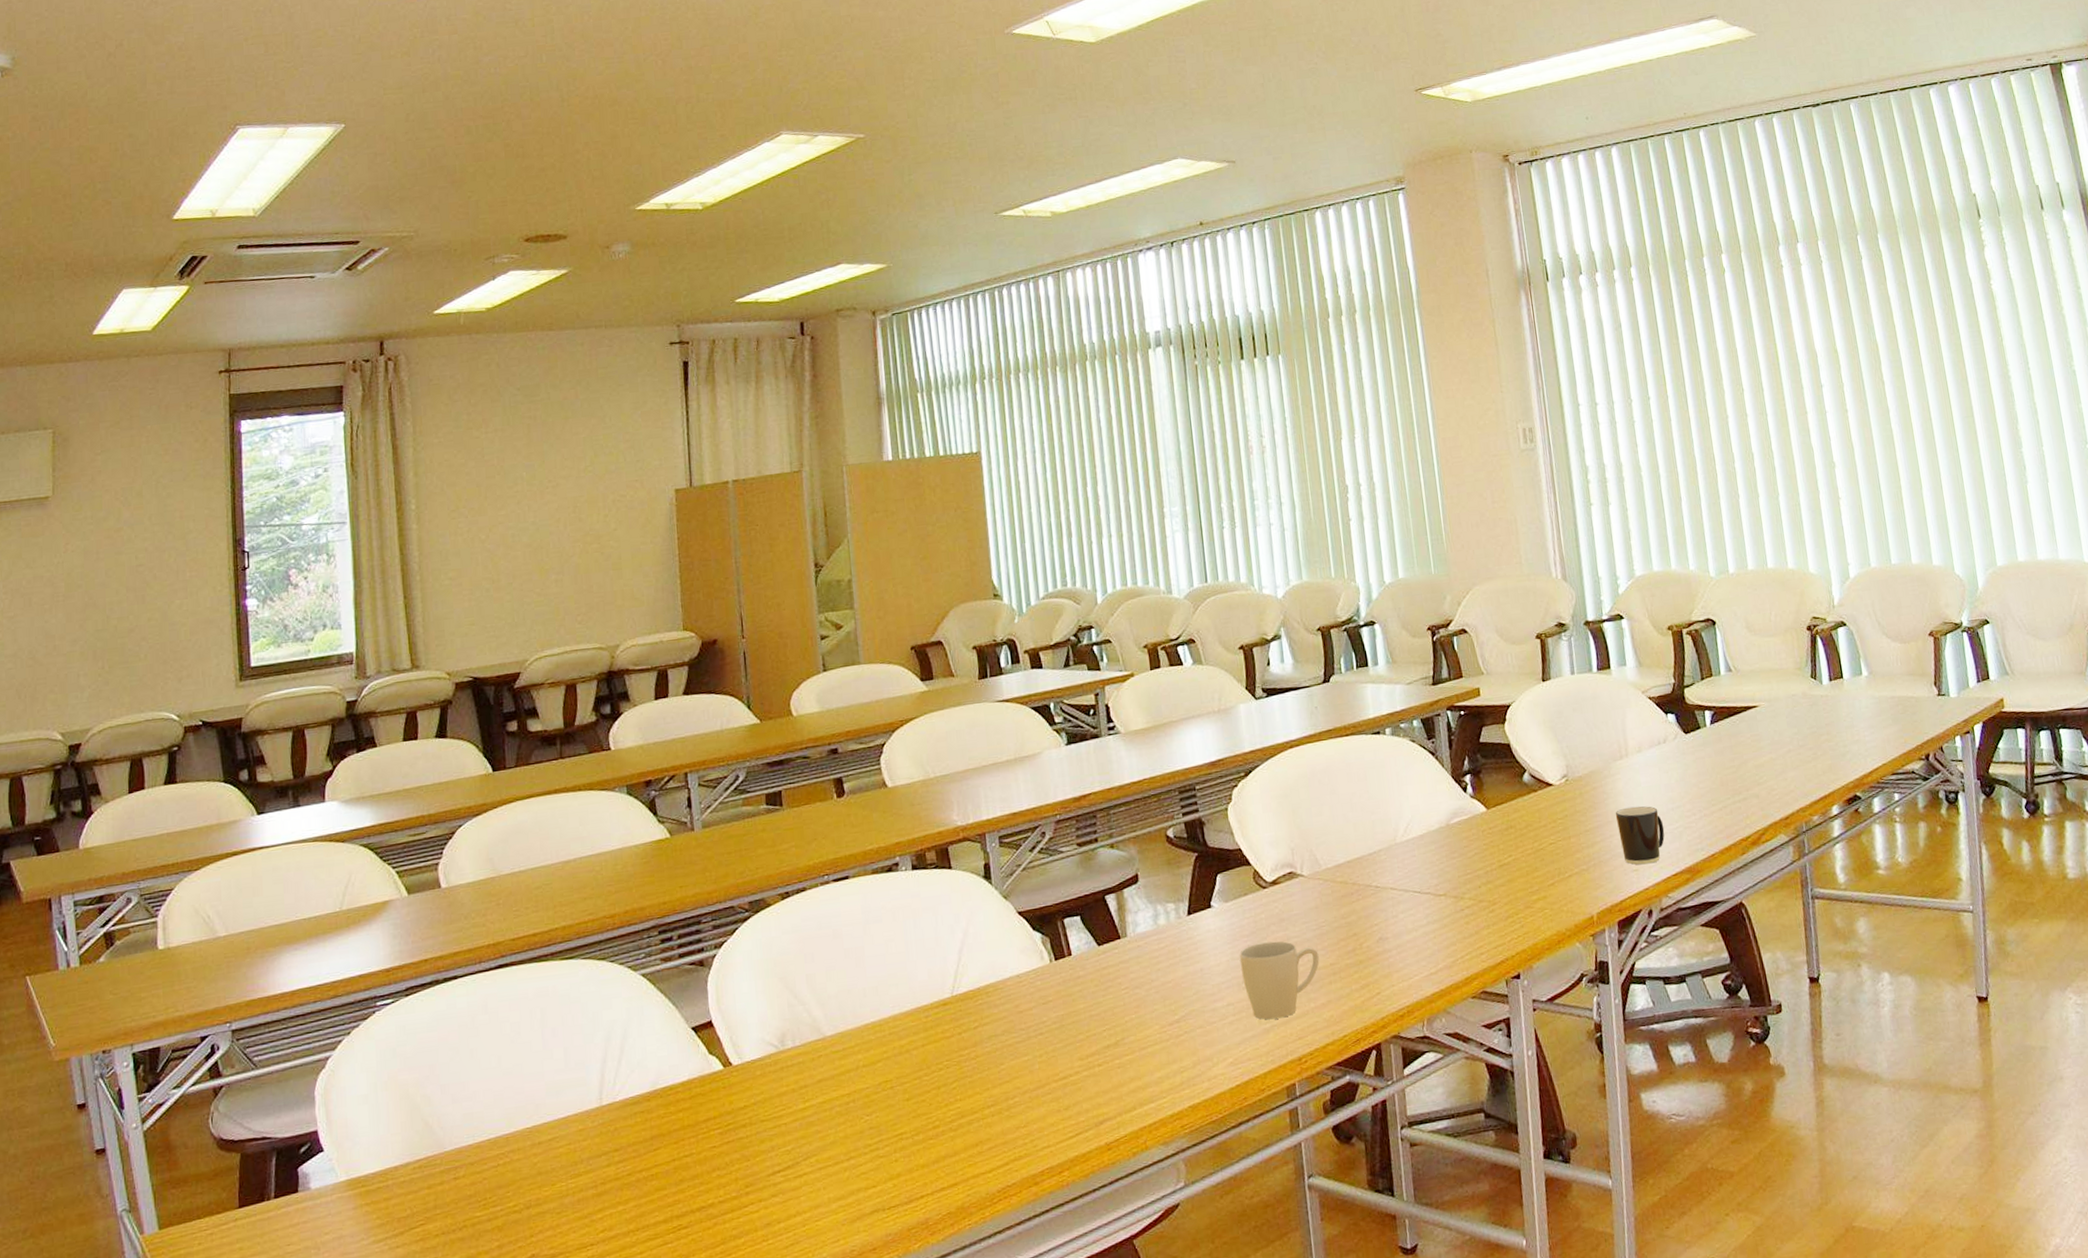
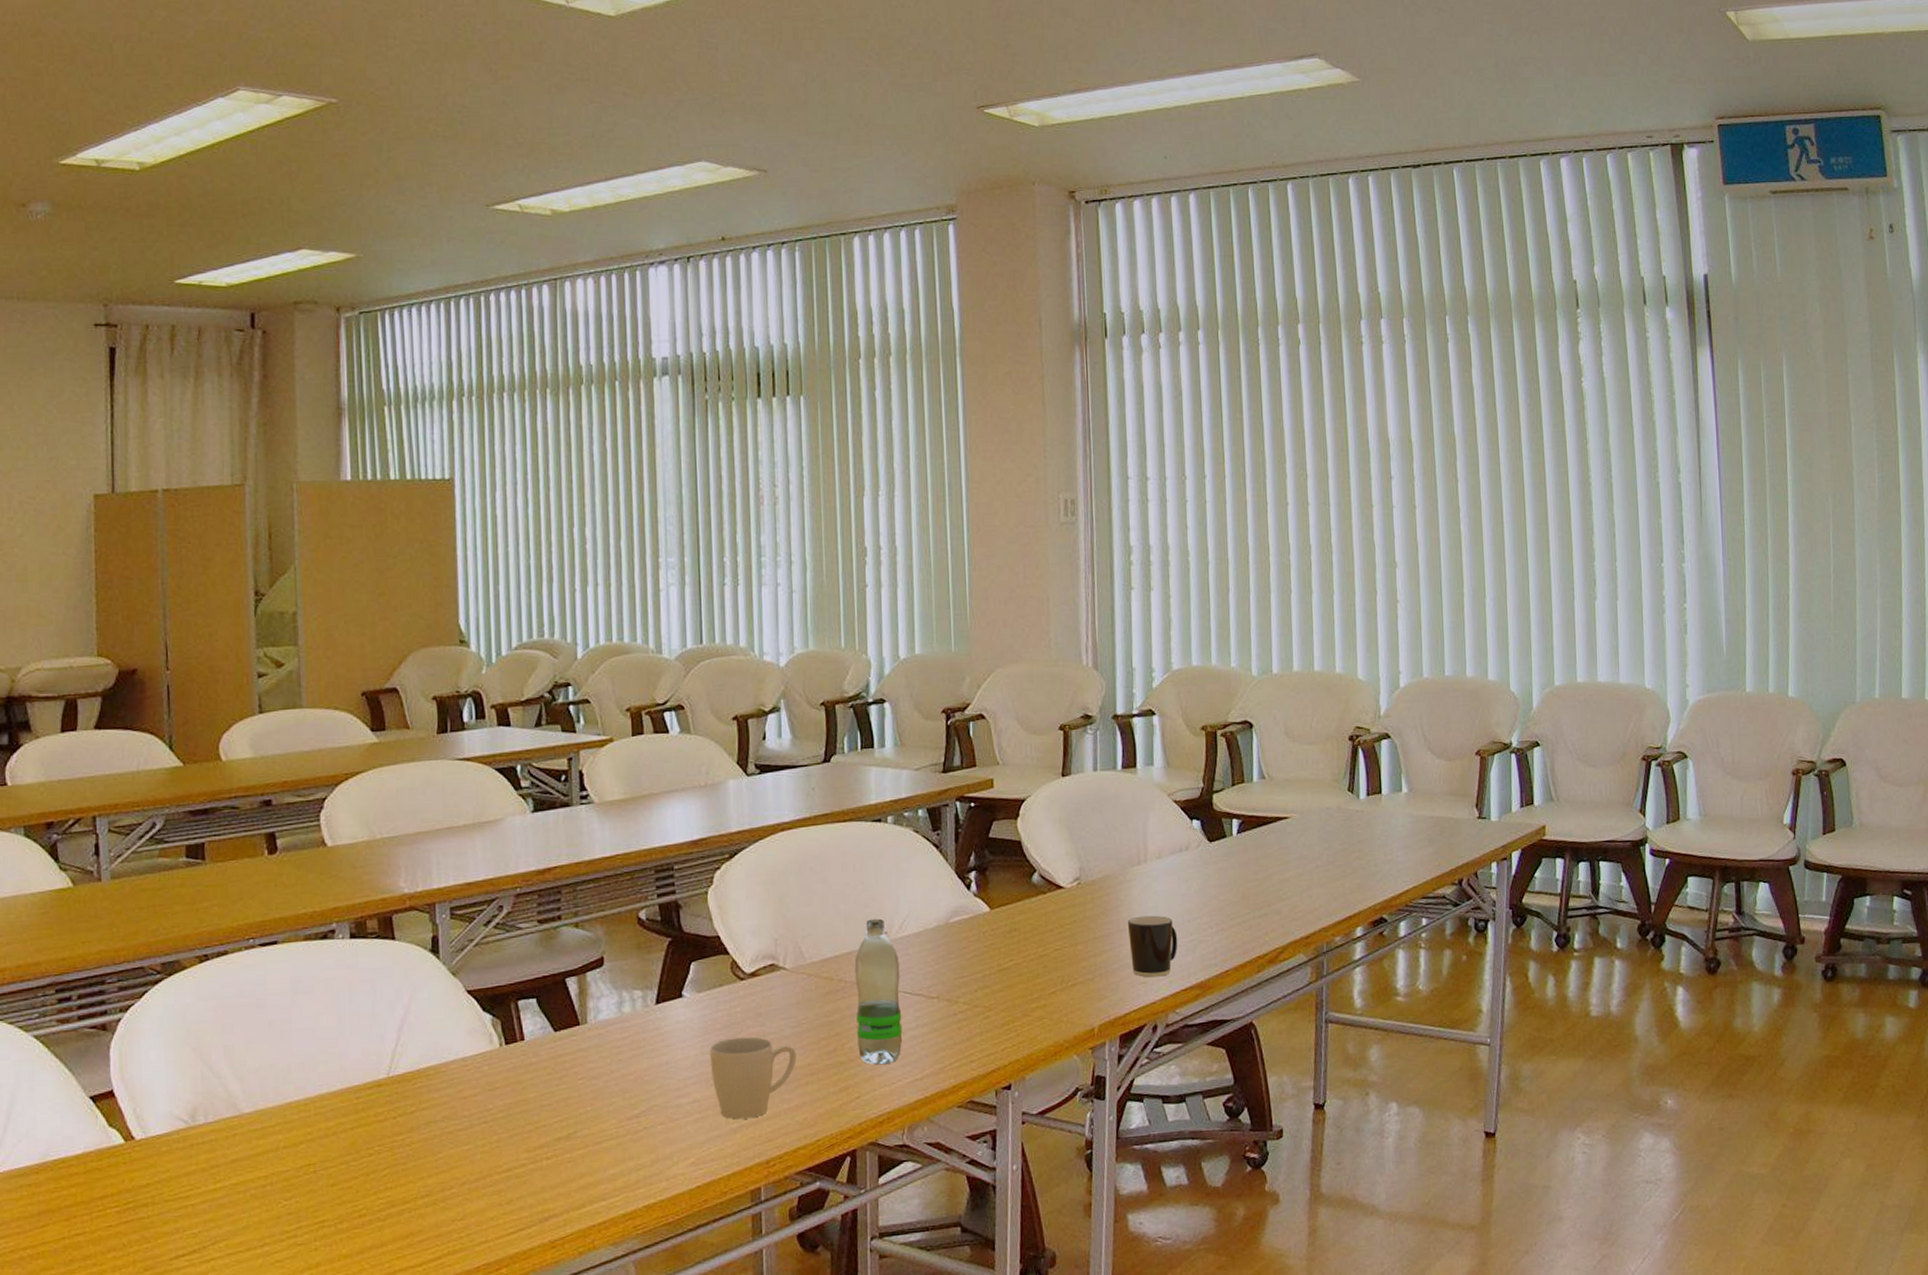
bottle: none [1365,824,1416,961] -> present [854,918,903,1064]

